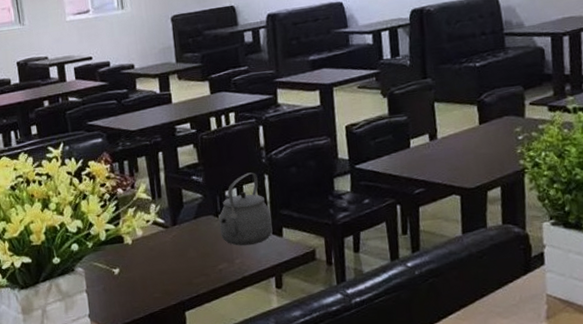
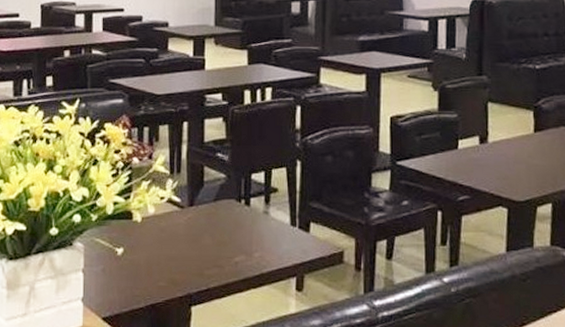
tea kettle: present [219,172,273,246] -> none [242,156,300,239]

